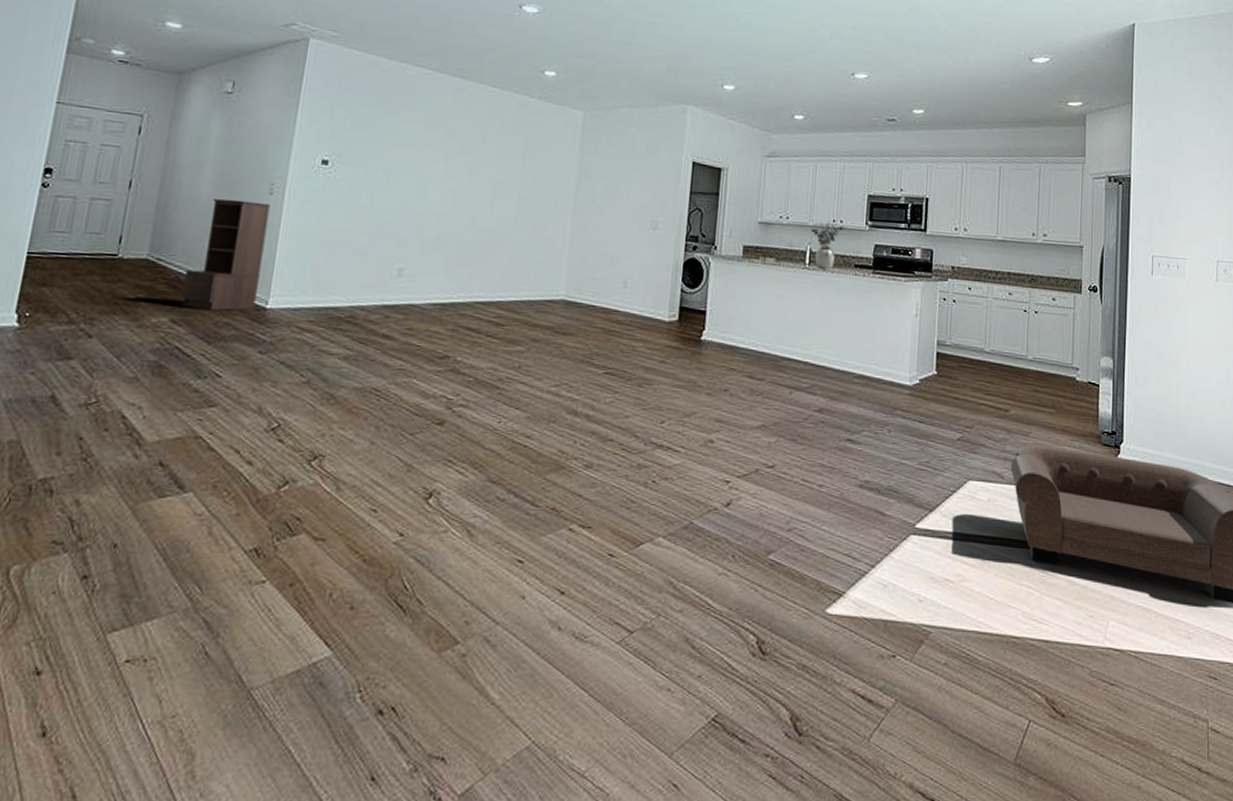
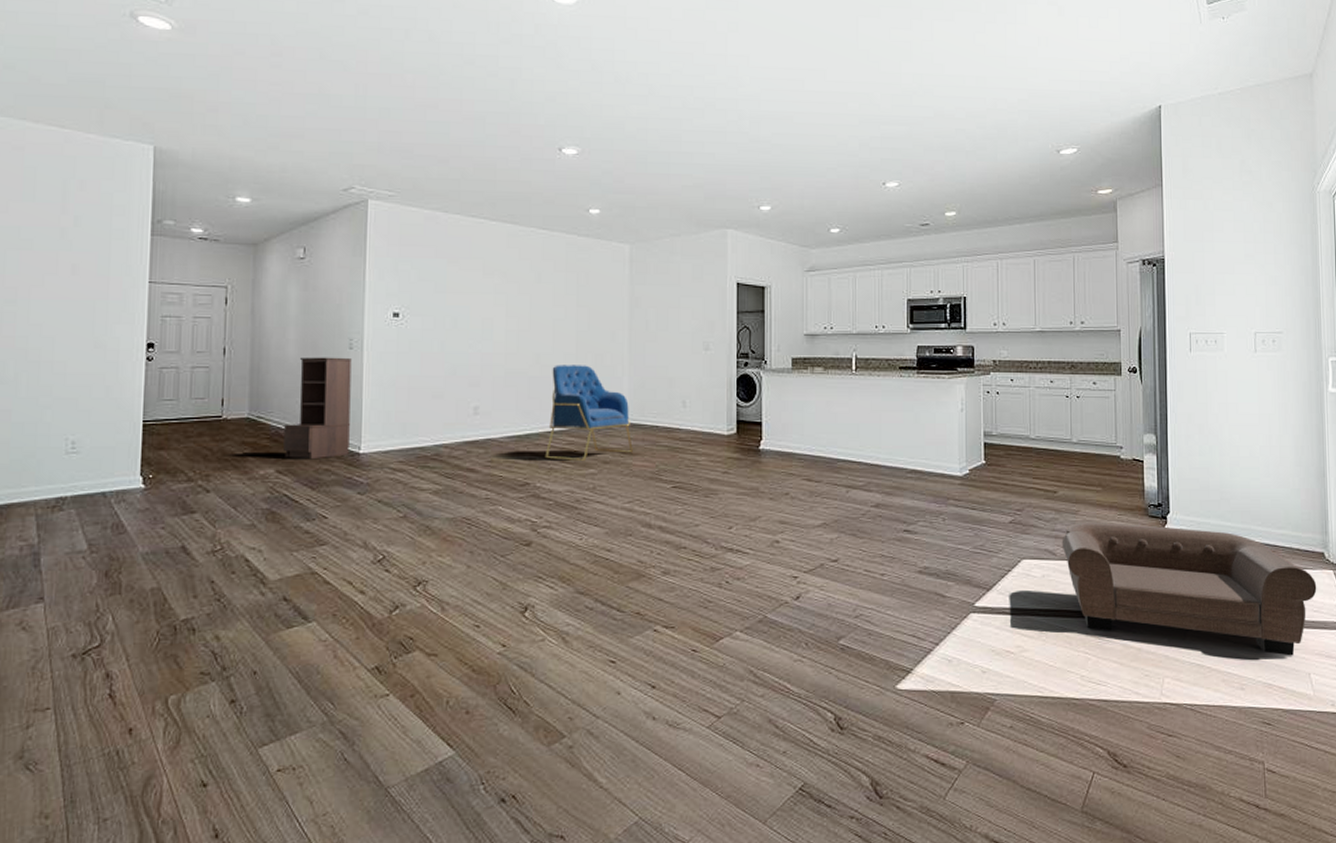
armchair: none [469,231,566,338] -> present [544,365,633,462]
bouquet: present [811,220,846,270] -> none [855,327,888,374]

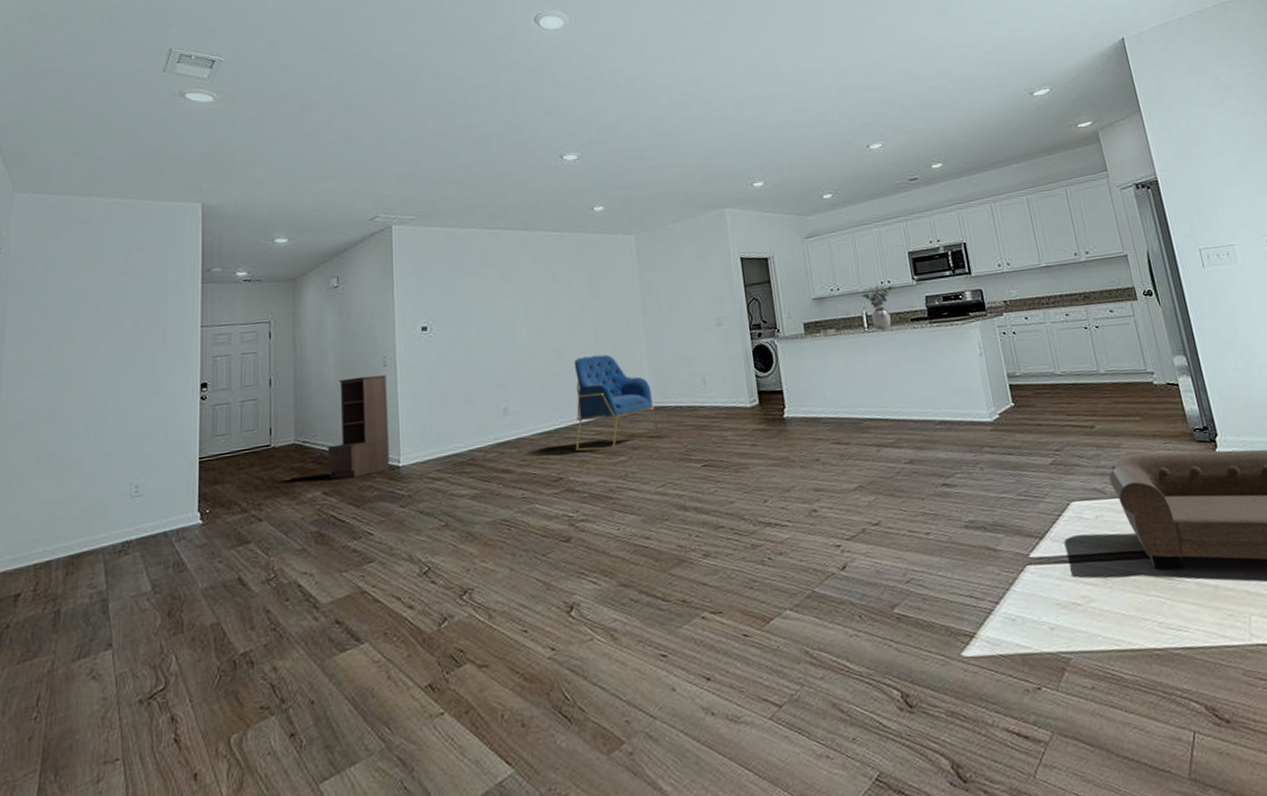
bouquet: none [855,327,888,374] -> present [862,283,894,330]

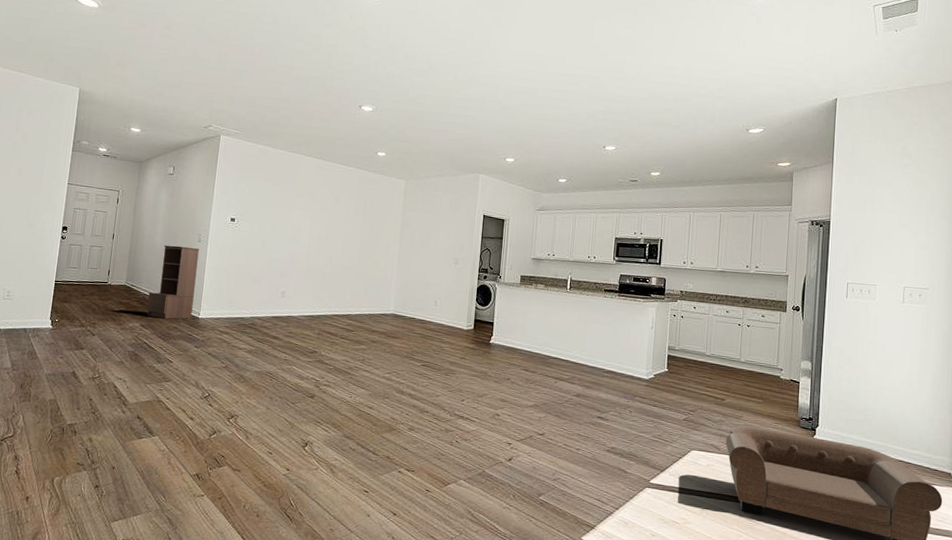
armchair: present [574,354,660,452] -> none [329,265,395,340]
bouquet: present [862,283,894,330] -> none [571,257,598,294]

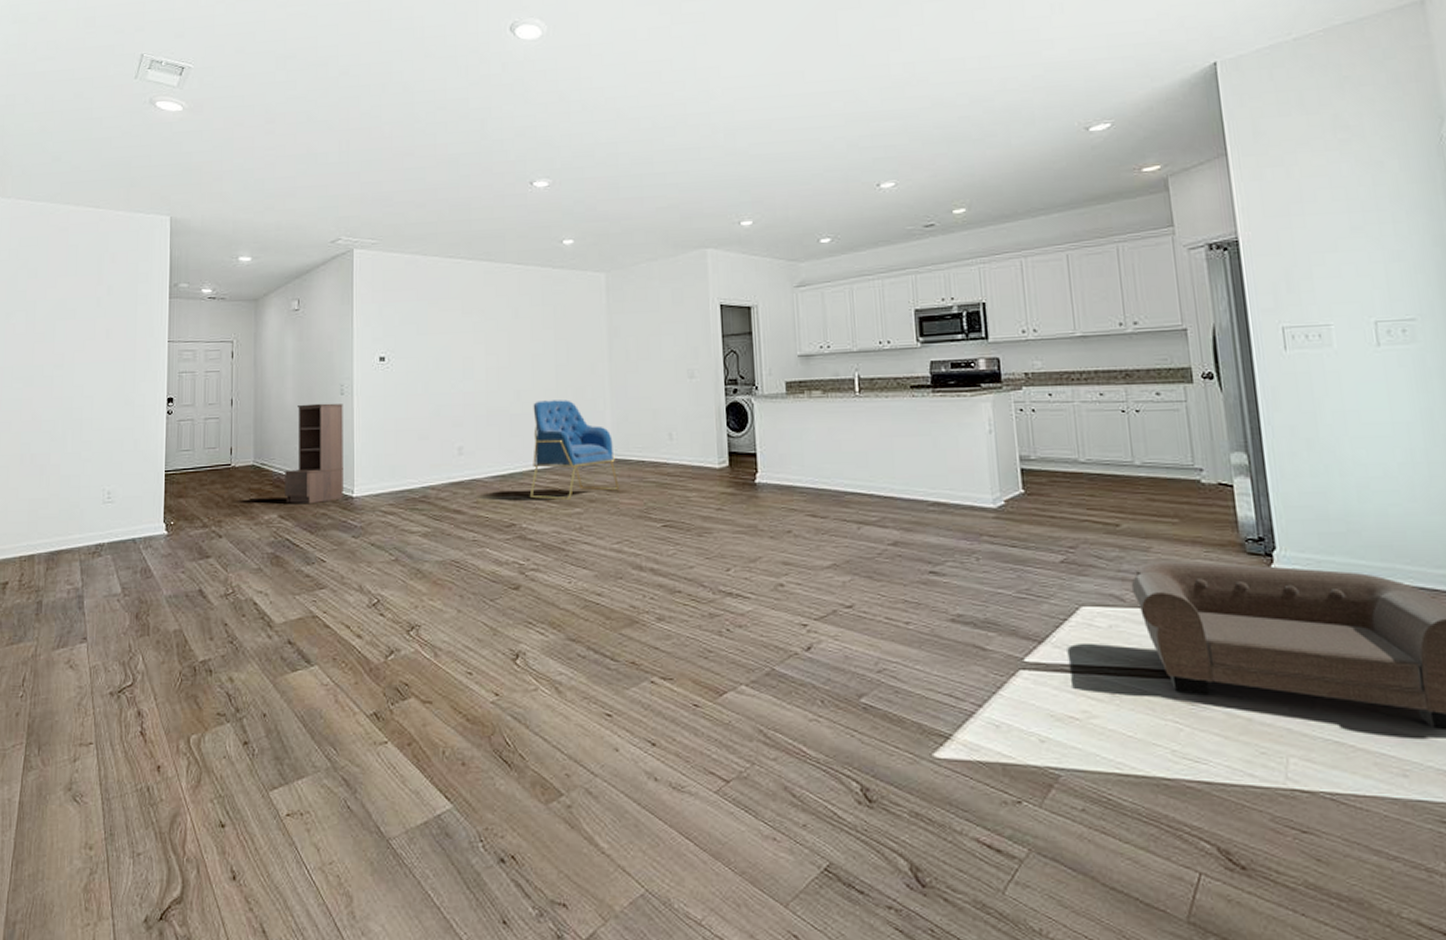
armchair: none [329,265,395,340] -> present [529,400,619,501]

